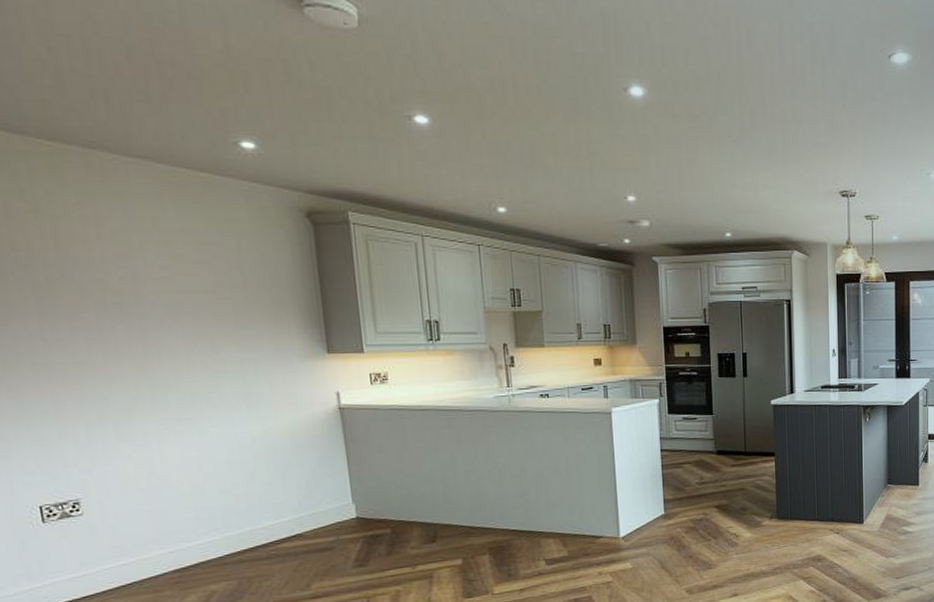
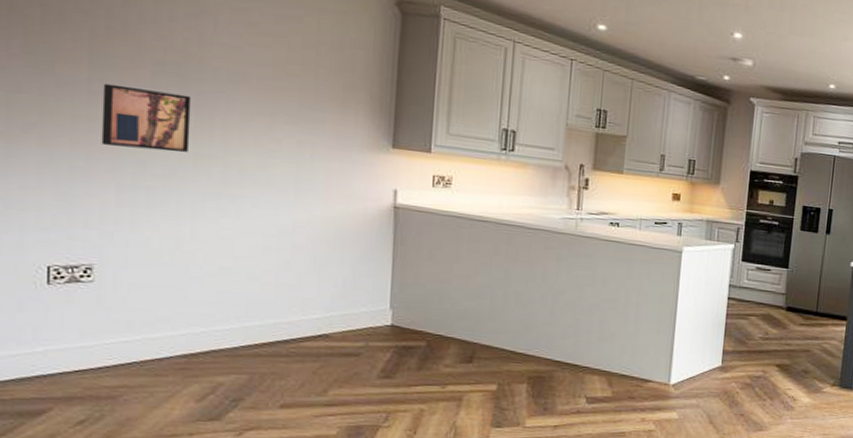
wall art: none [54,330,144,389] -> present [101,83,192,153]

